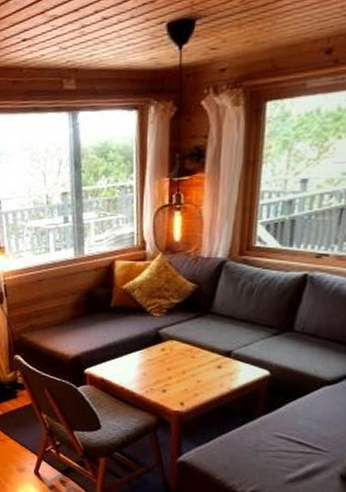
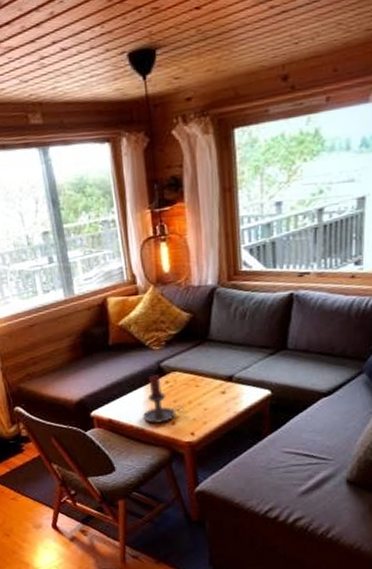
candle holder: none [134,339,178,389] -> present [142,373,186,424]

